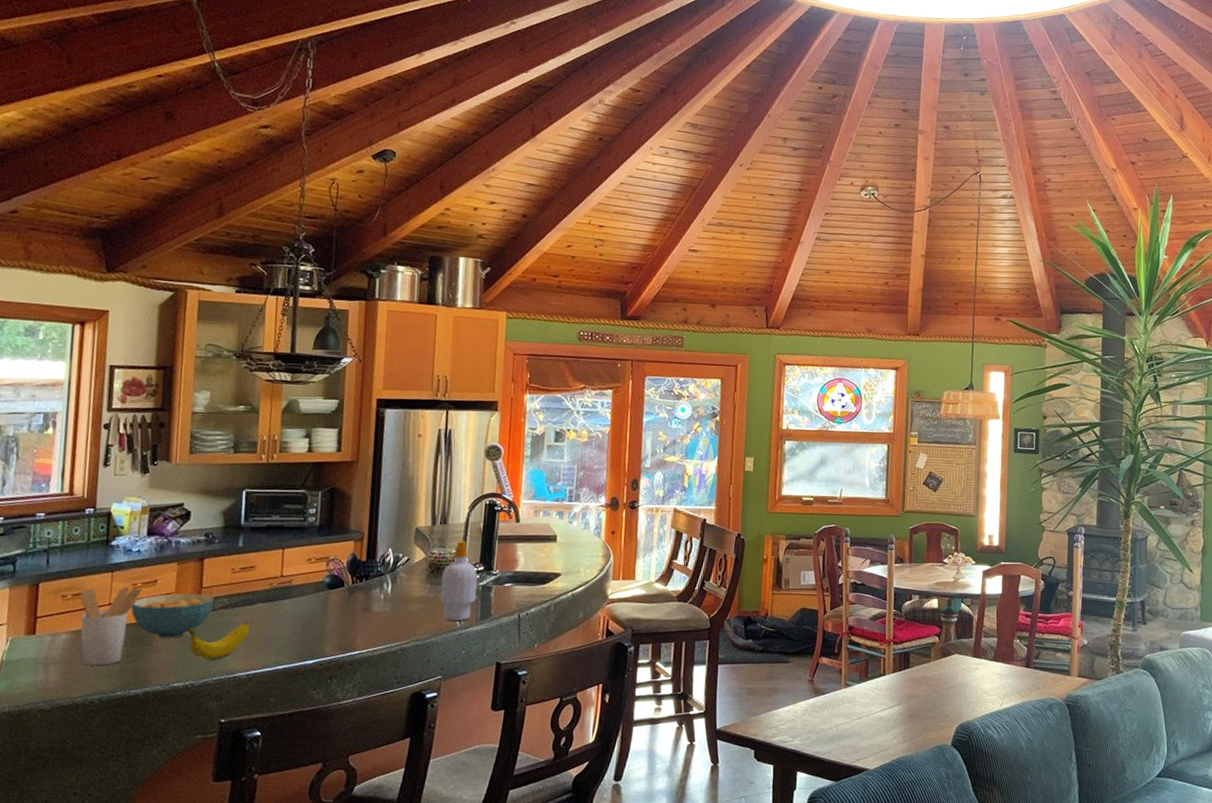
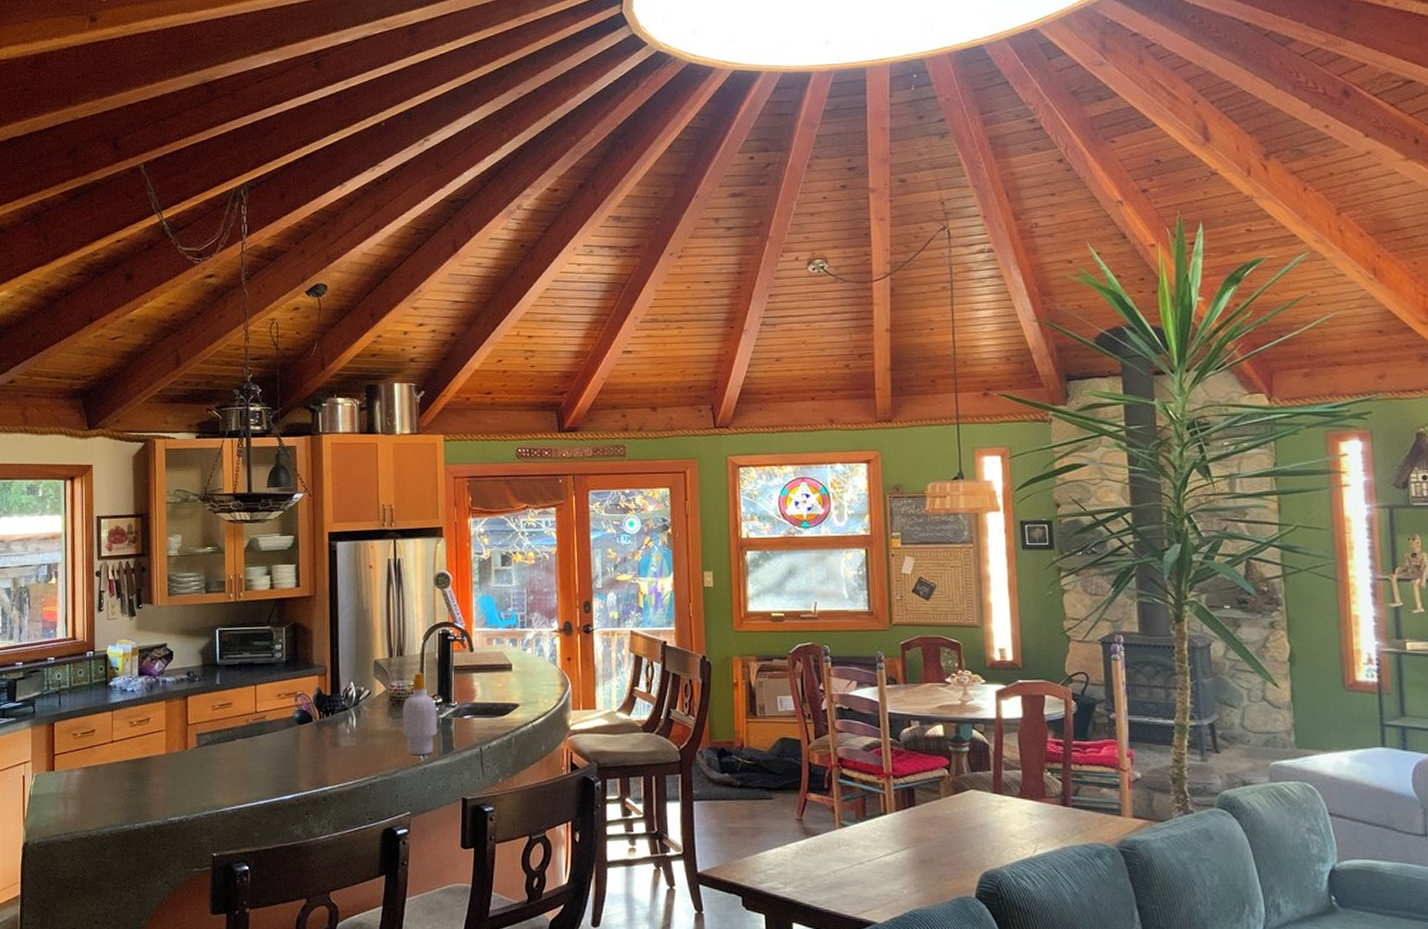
utensil holder: present [79,586,142,666] -> none [87,724,138,801]
cereal bowl: present [131,593,214,638] -> none [130,730,199,774]
banana: present [187,622,250,659] -> none [178,758,232,794]

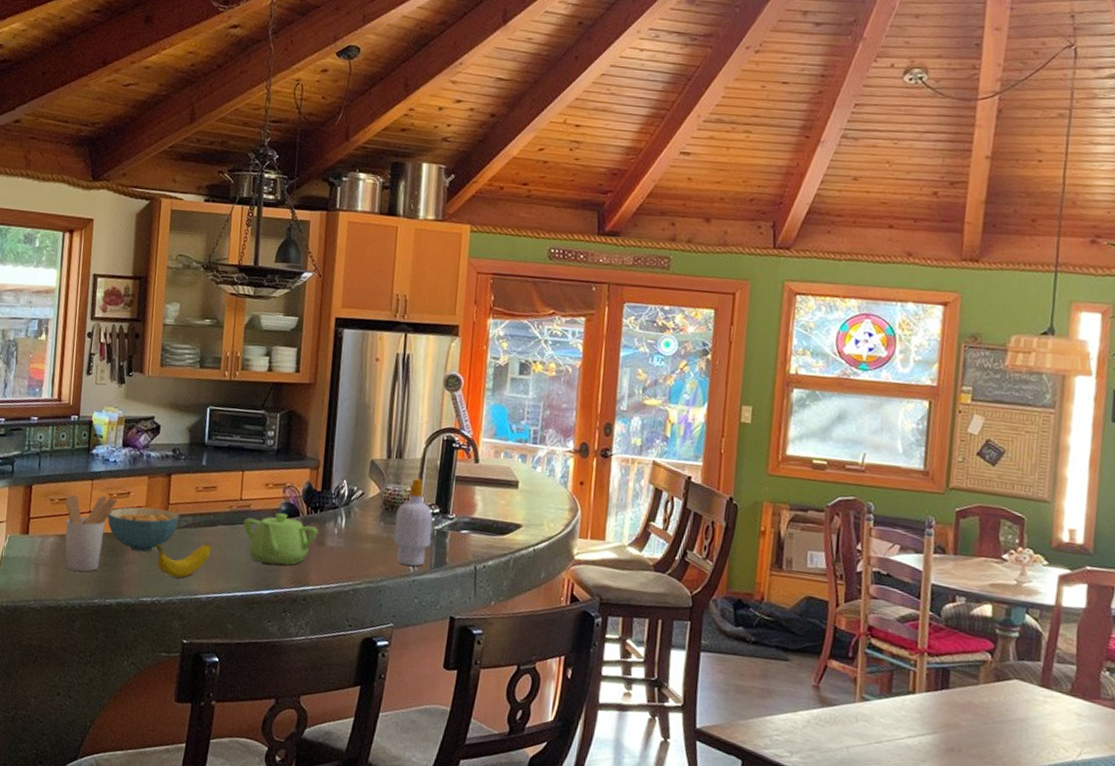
utensil holder: none [87,724,138,801] -> present [64,494,118,572]
cereal bowl: none [130,730,199,774] -> present [107,507,179,552]
banana: none [178,758,232,794] -> present [155,543,211,578]
teapot: none [260,721,332,770] -> present [243,513,318,565]

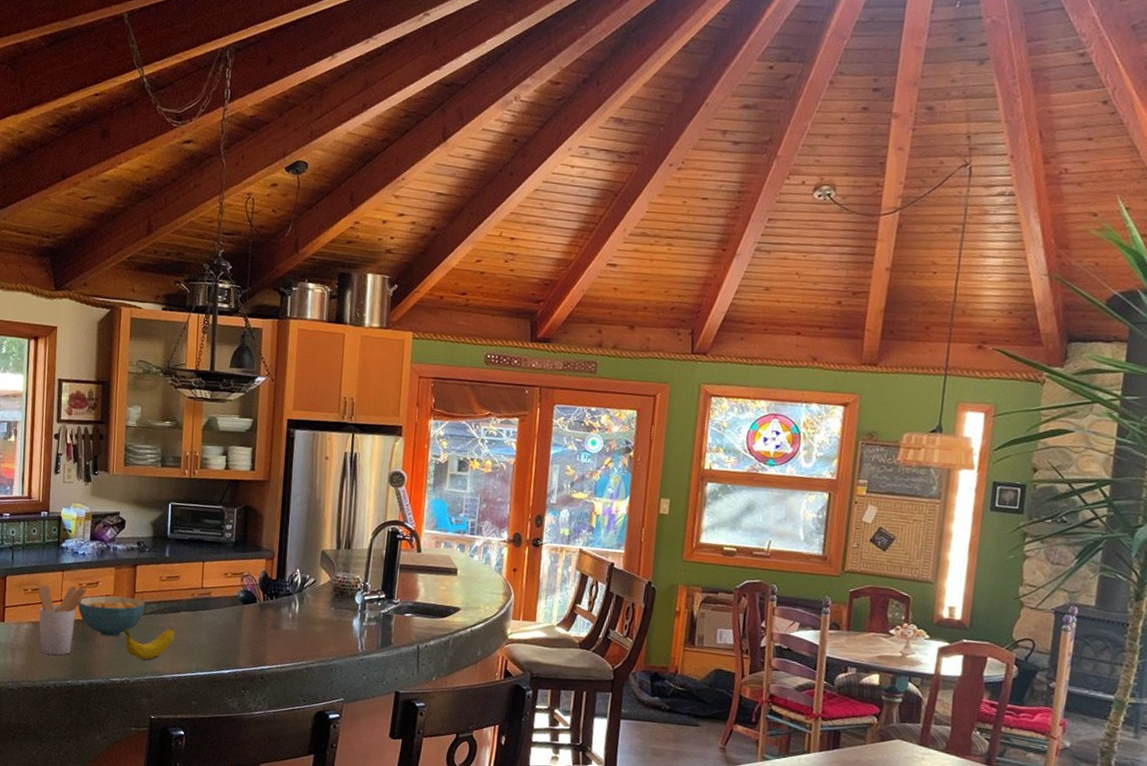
teapot: present [243,513,318,565] -> none [204,600,274,647]
soap bottle: present [394,478,433,567] -> none [343,566,379,647]

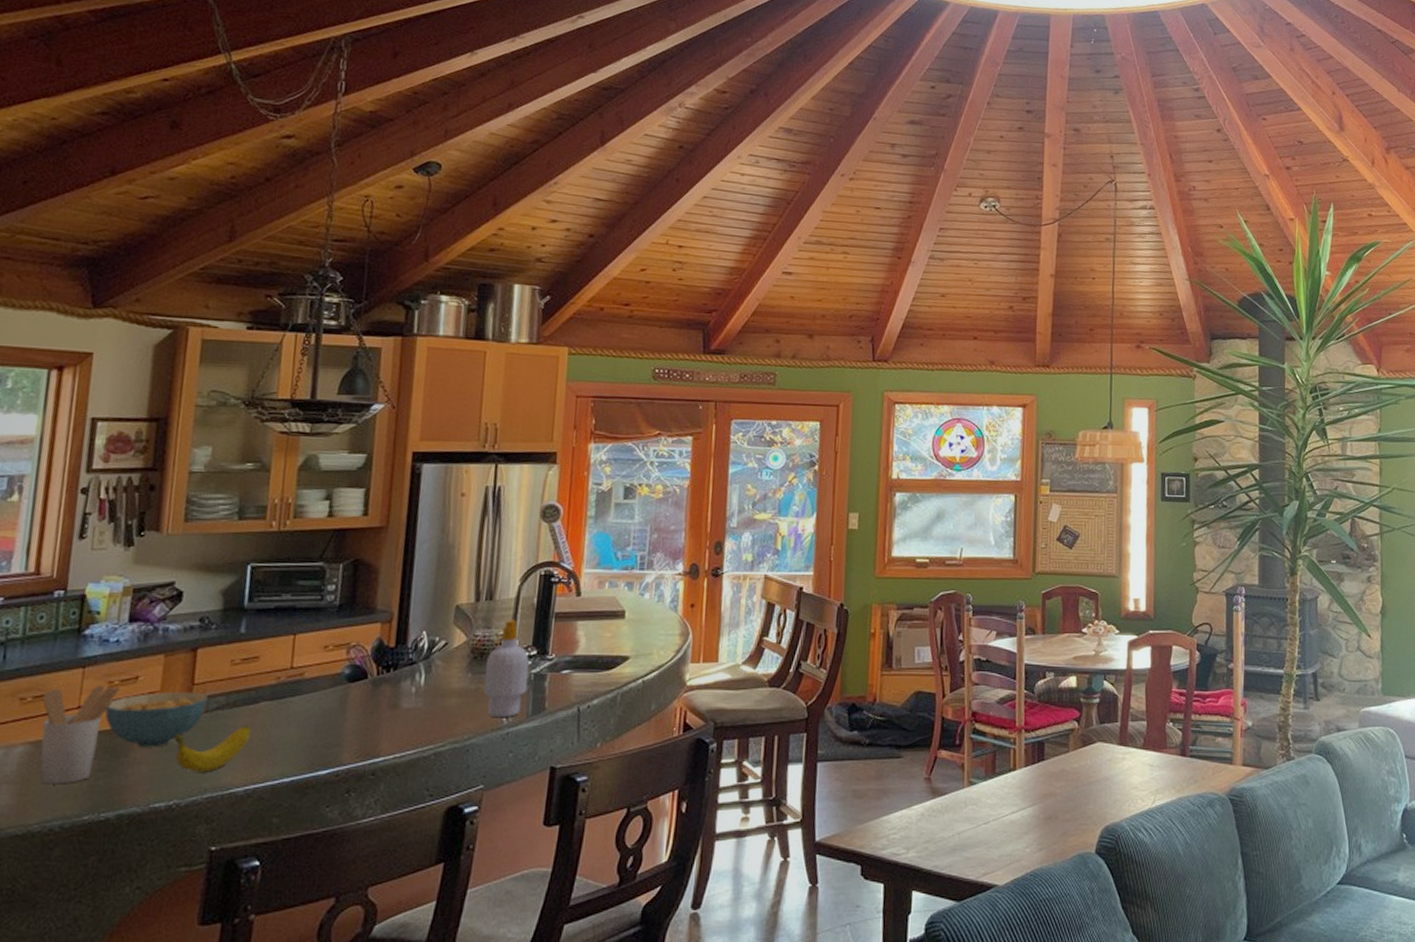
soap bottle: none [343,566,379,647] -> present [484,619,529,718]

